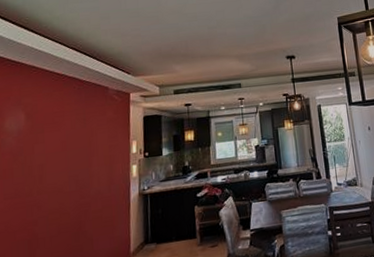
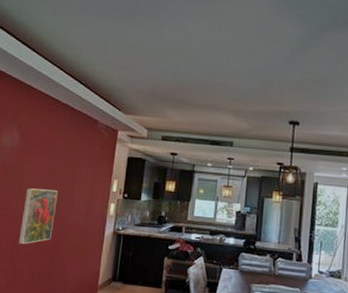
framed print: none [35,165,75,231] -> present [18,188,58,245]

